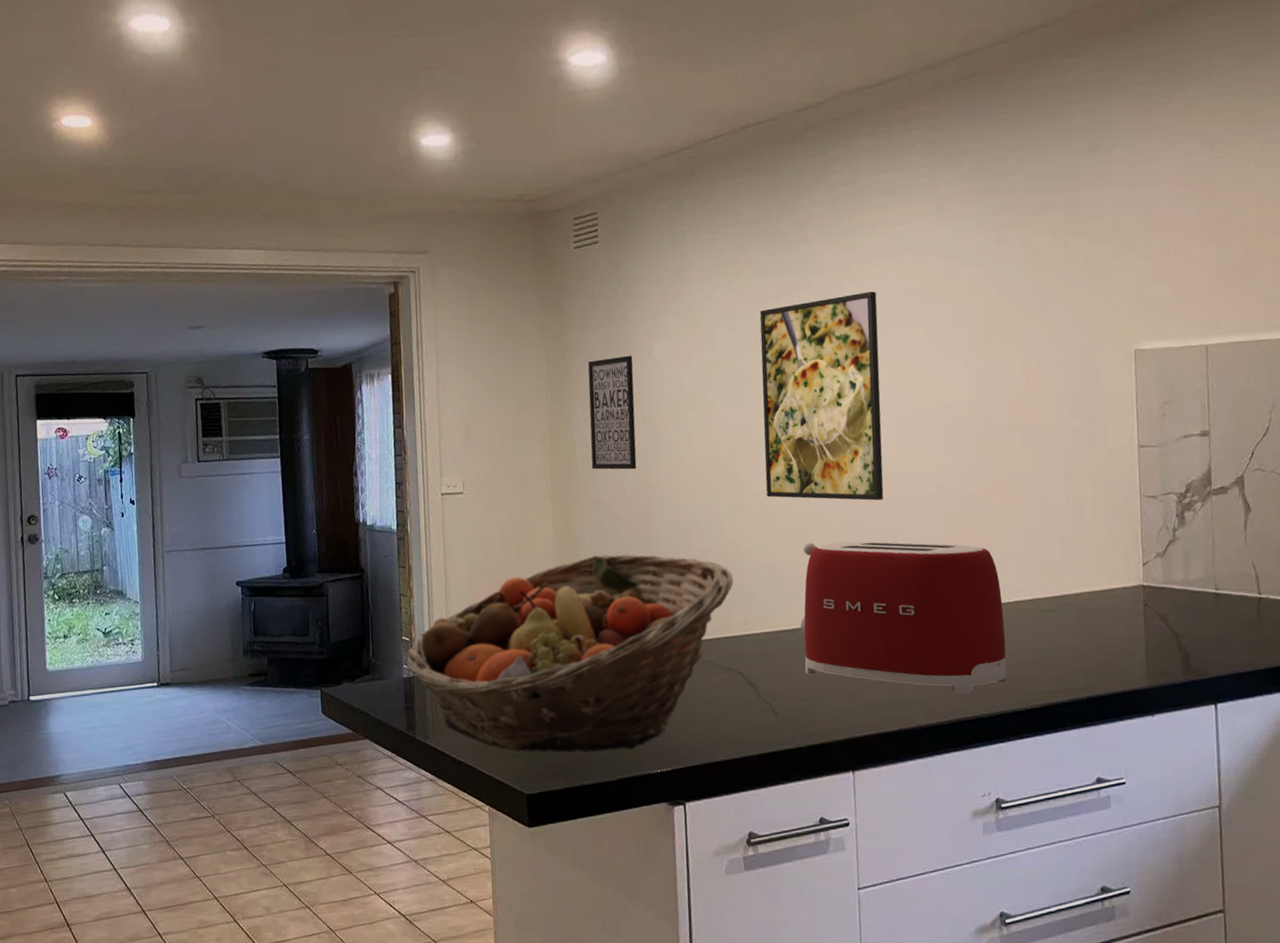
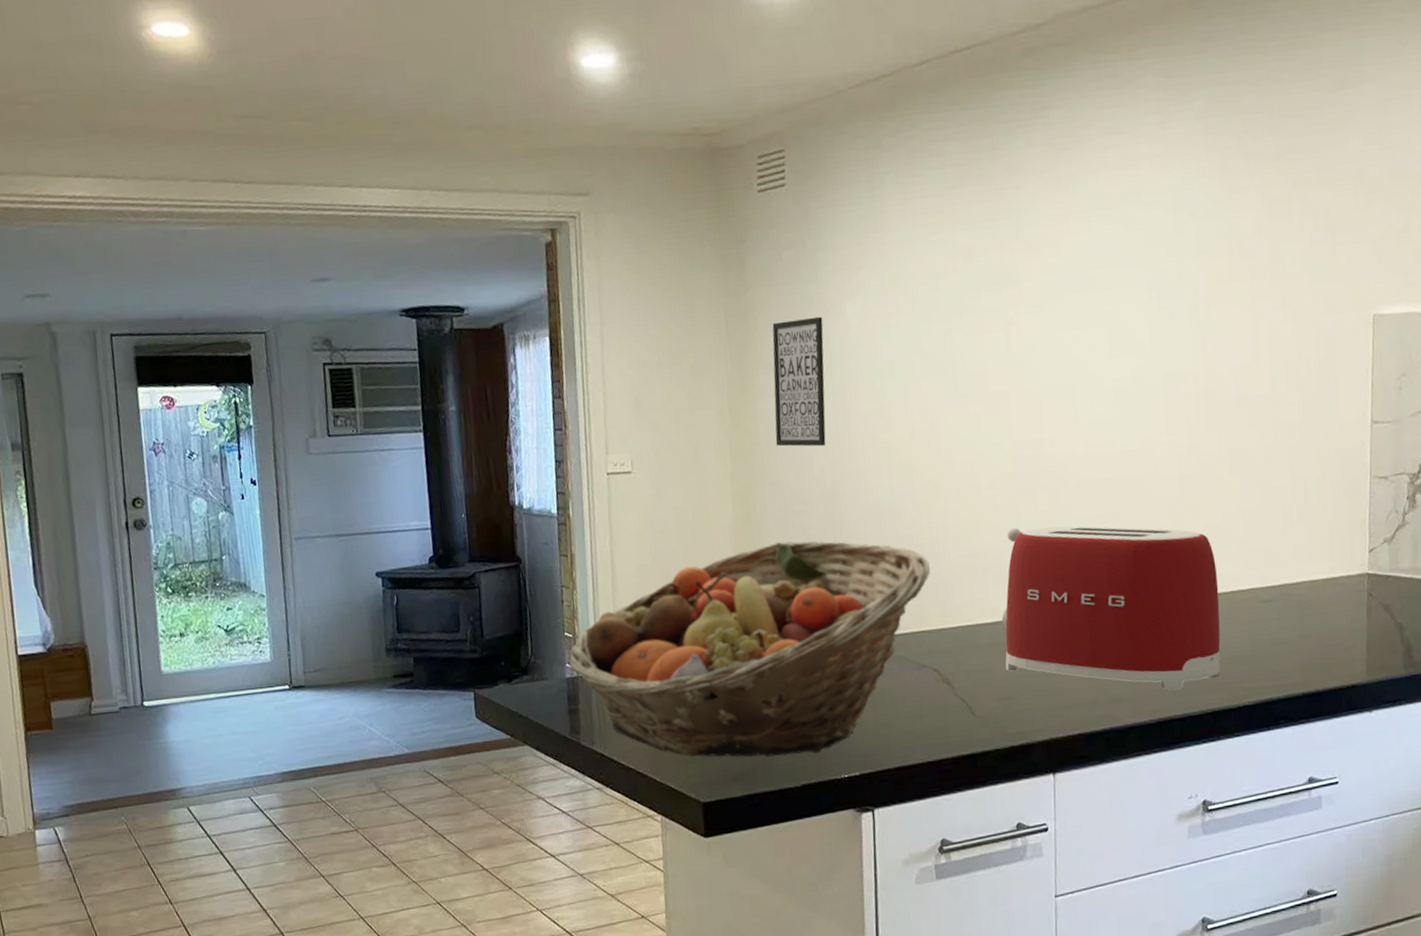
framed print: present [759,291,884,501] -> none [965,246,1096,482]

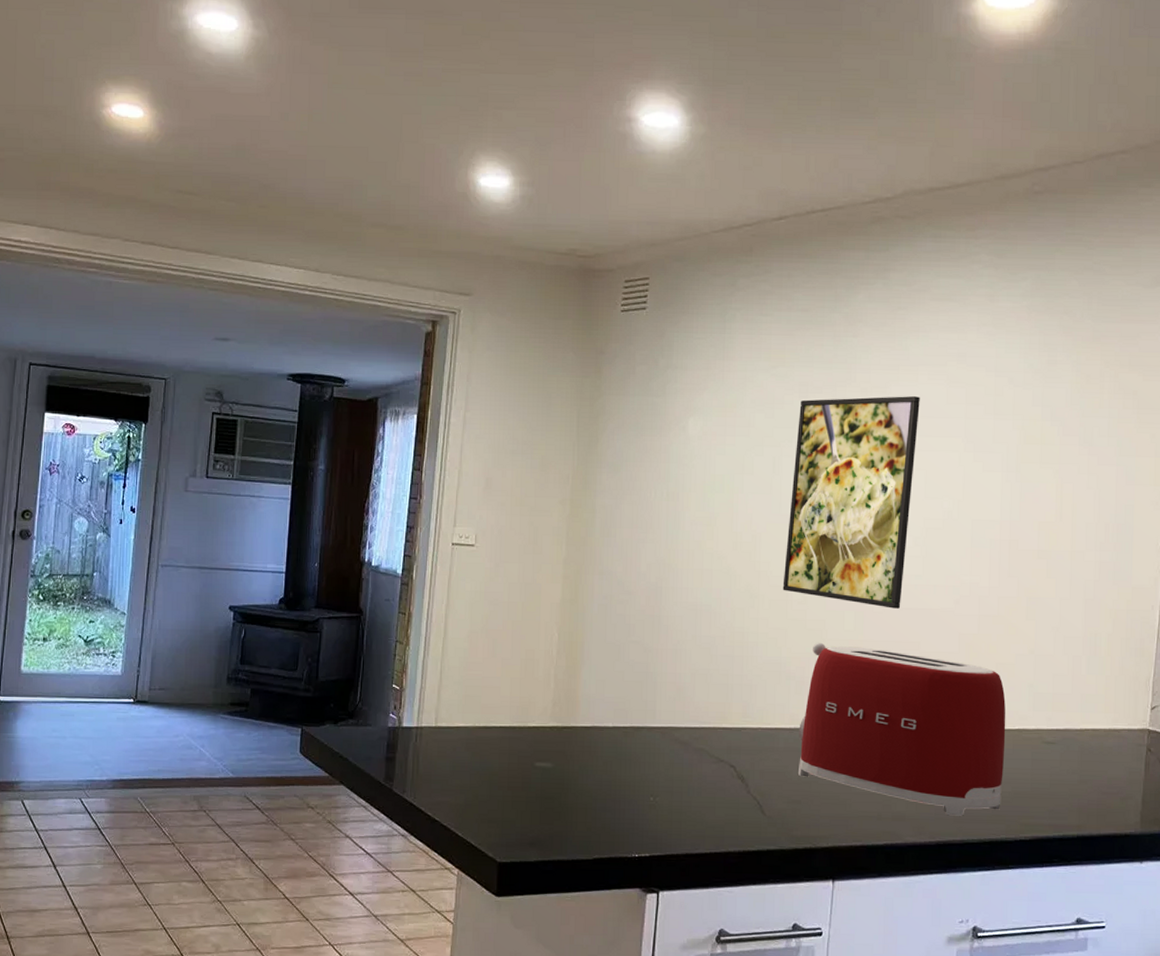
fruit basket: present [568,540,930,757] -> none [392,627,737,830]
wall art: present [772,316,826,447] -> none [609,427,666,545]
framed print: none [965,246,1096,482] -> present [782,396,920,609]

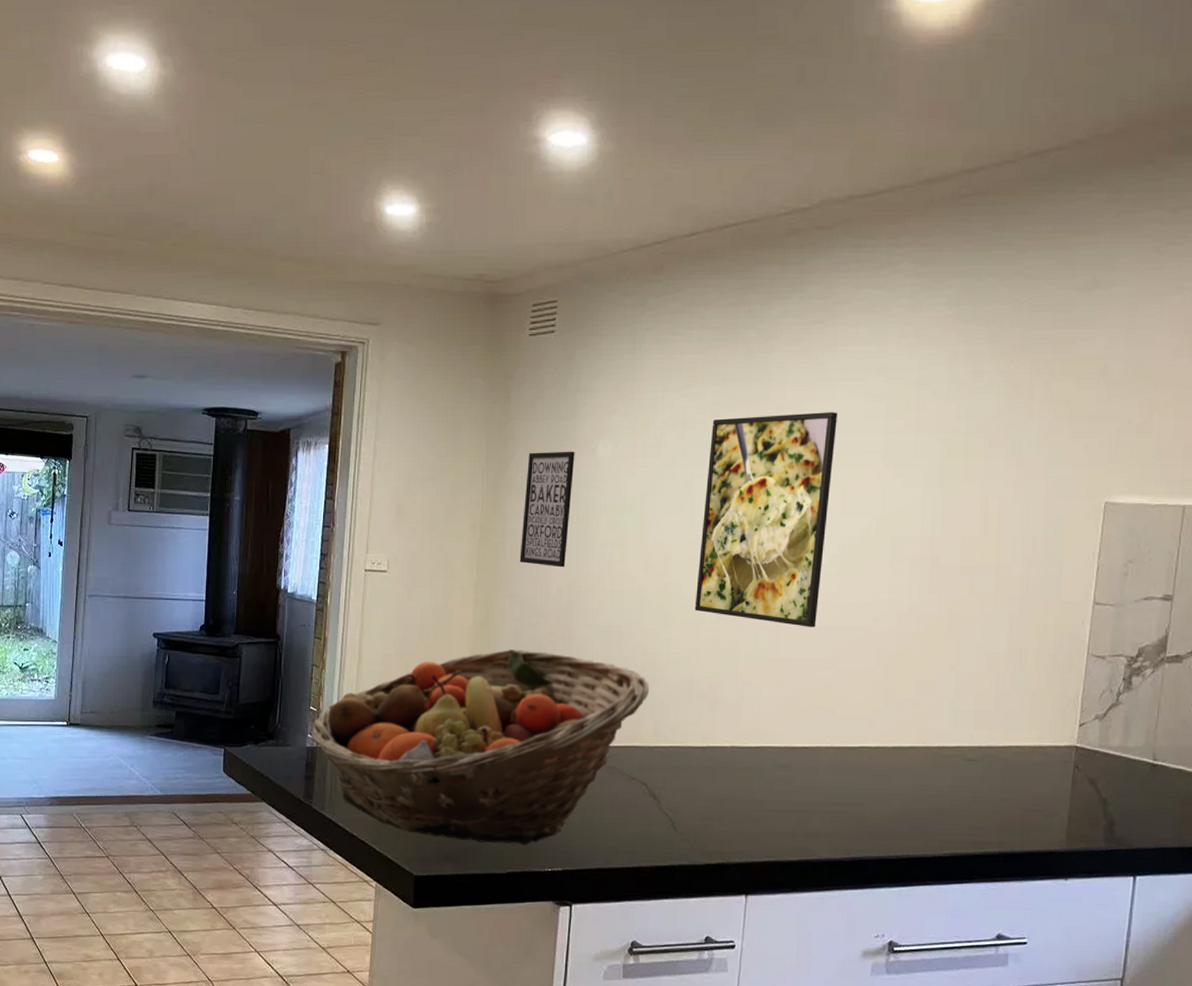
fruit basket: none [392,627,737,830] -> present [310,649,649,845]
wall art: none [609,427,666,545] -> present [519,451,575,568]
toaster: present [798,642,1006,816] -> none [711,661,926,833]

